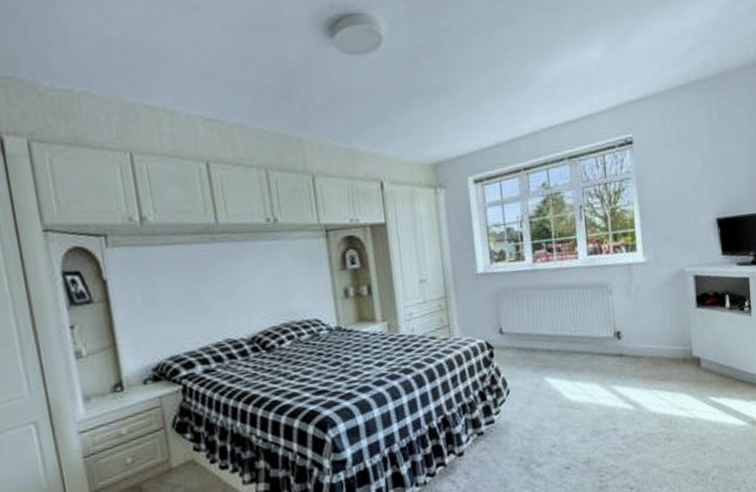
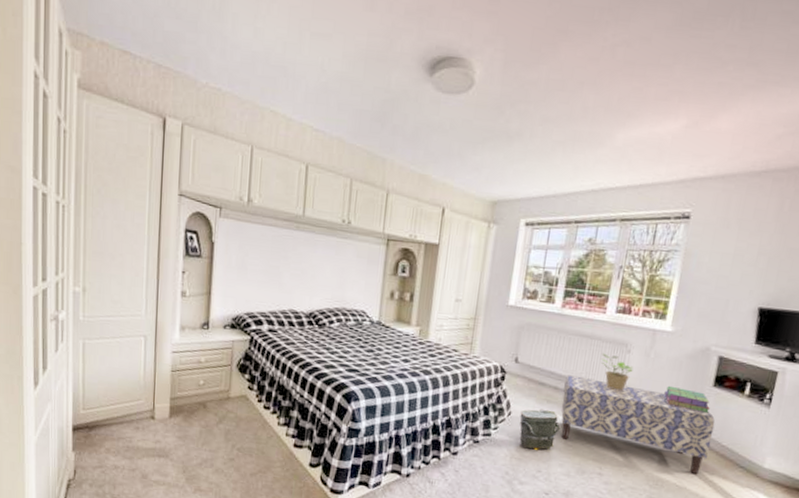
bag: none [519,376,564,425] -> present [519,409,561,450]
bench: none [556,326,711,403] -> present [561,375,715,475]
potted plant: none [585,300,619,337] -> present [601,353,633,391]
stack of books: none [654,316,700,338] -> present [664,385,710,414]

